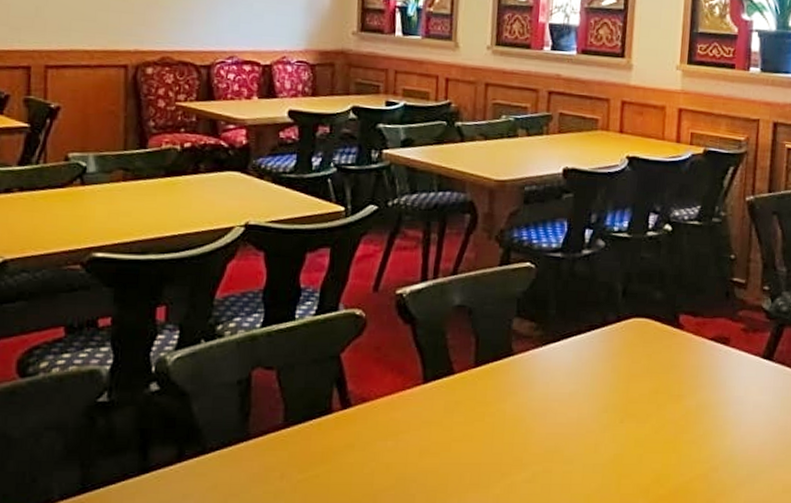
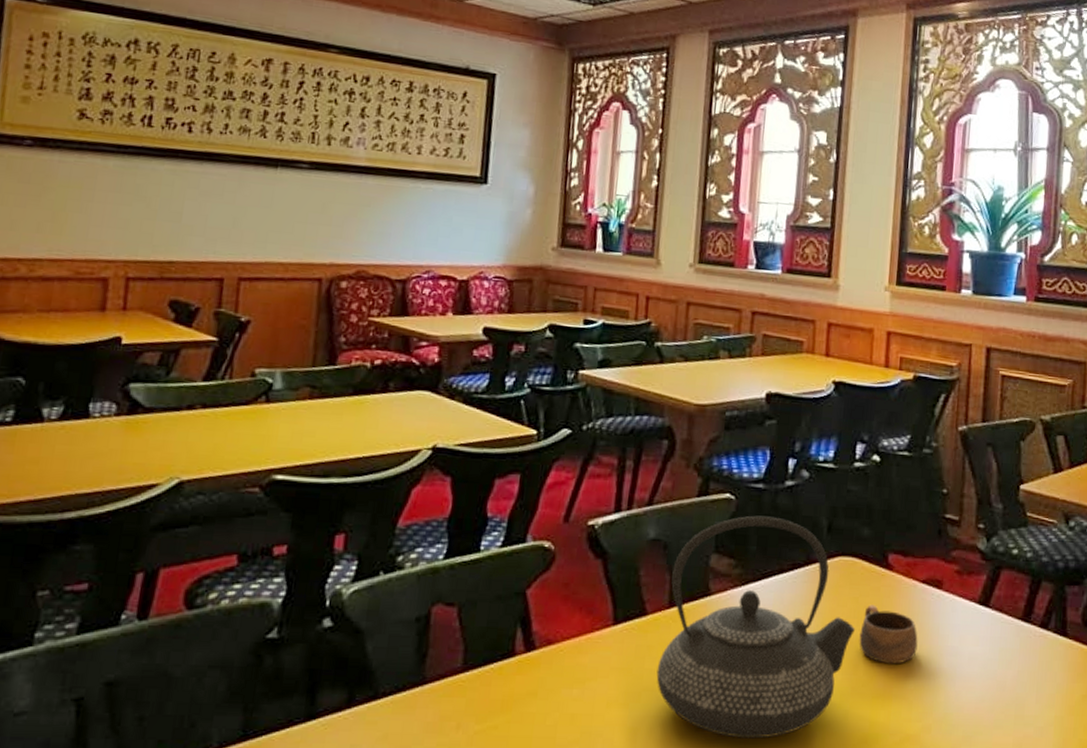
teapot: none [464,282,648,481] -> present [656,515,855,739]
cup: none [652,360,707,413] -> present [859,604,918,664]

